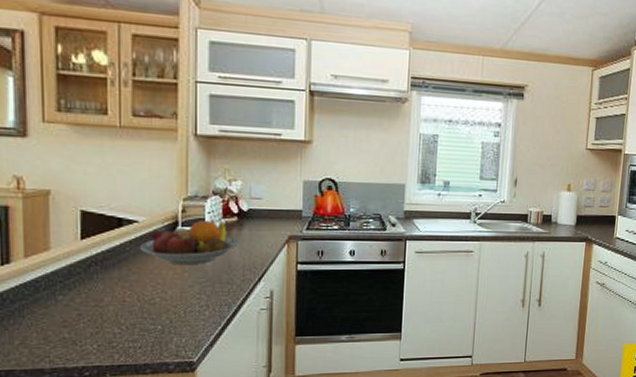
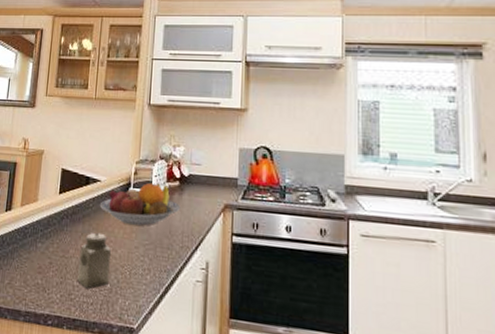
salt shaker: none [118,276,159,334] -> present [77,232,111,289]

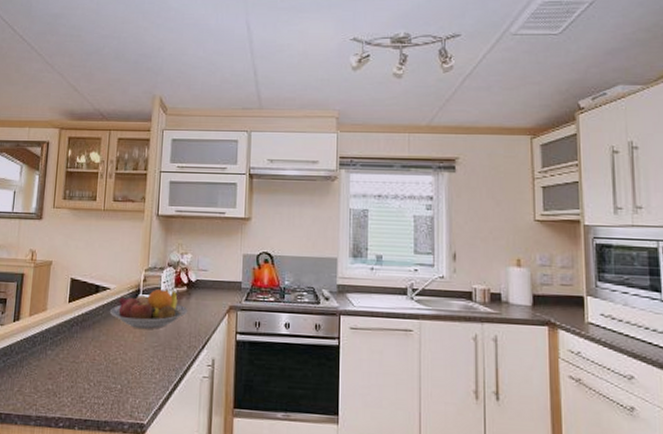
salt shaker: present [77,232,111,289] -> none [88,337,121,391]

